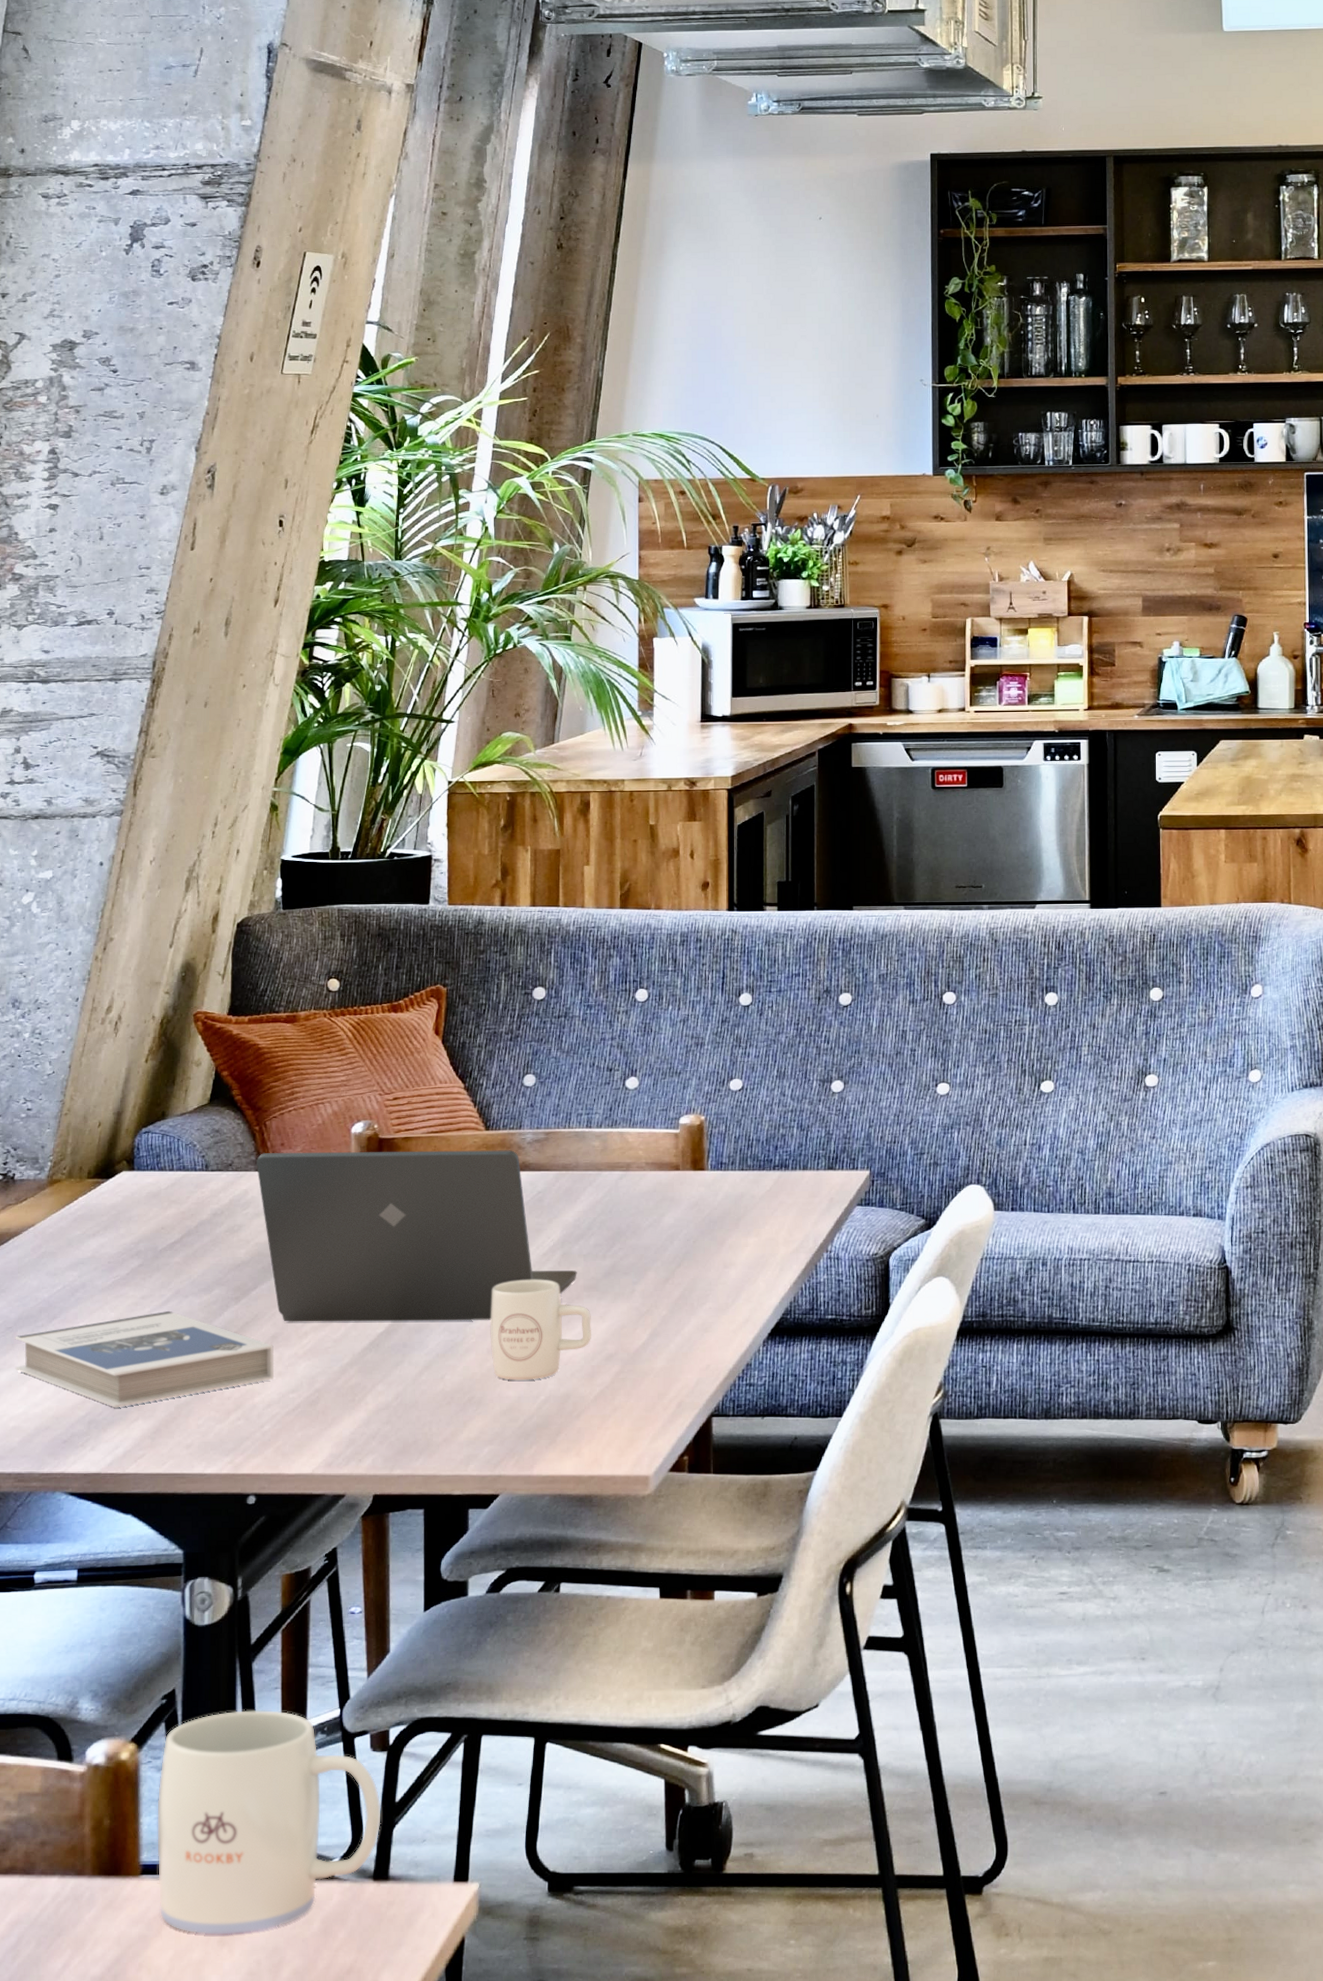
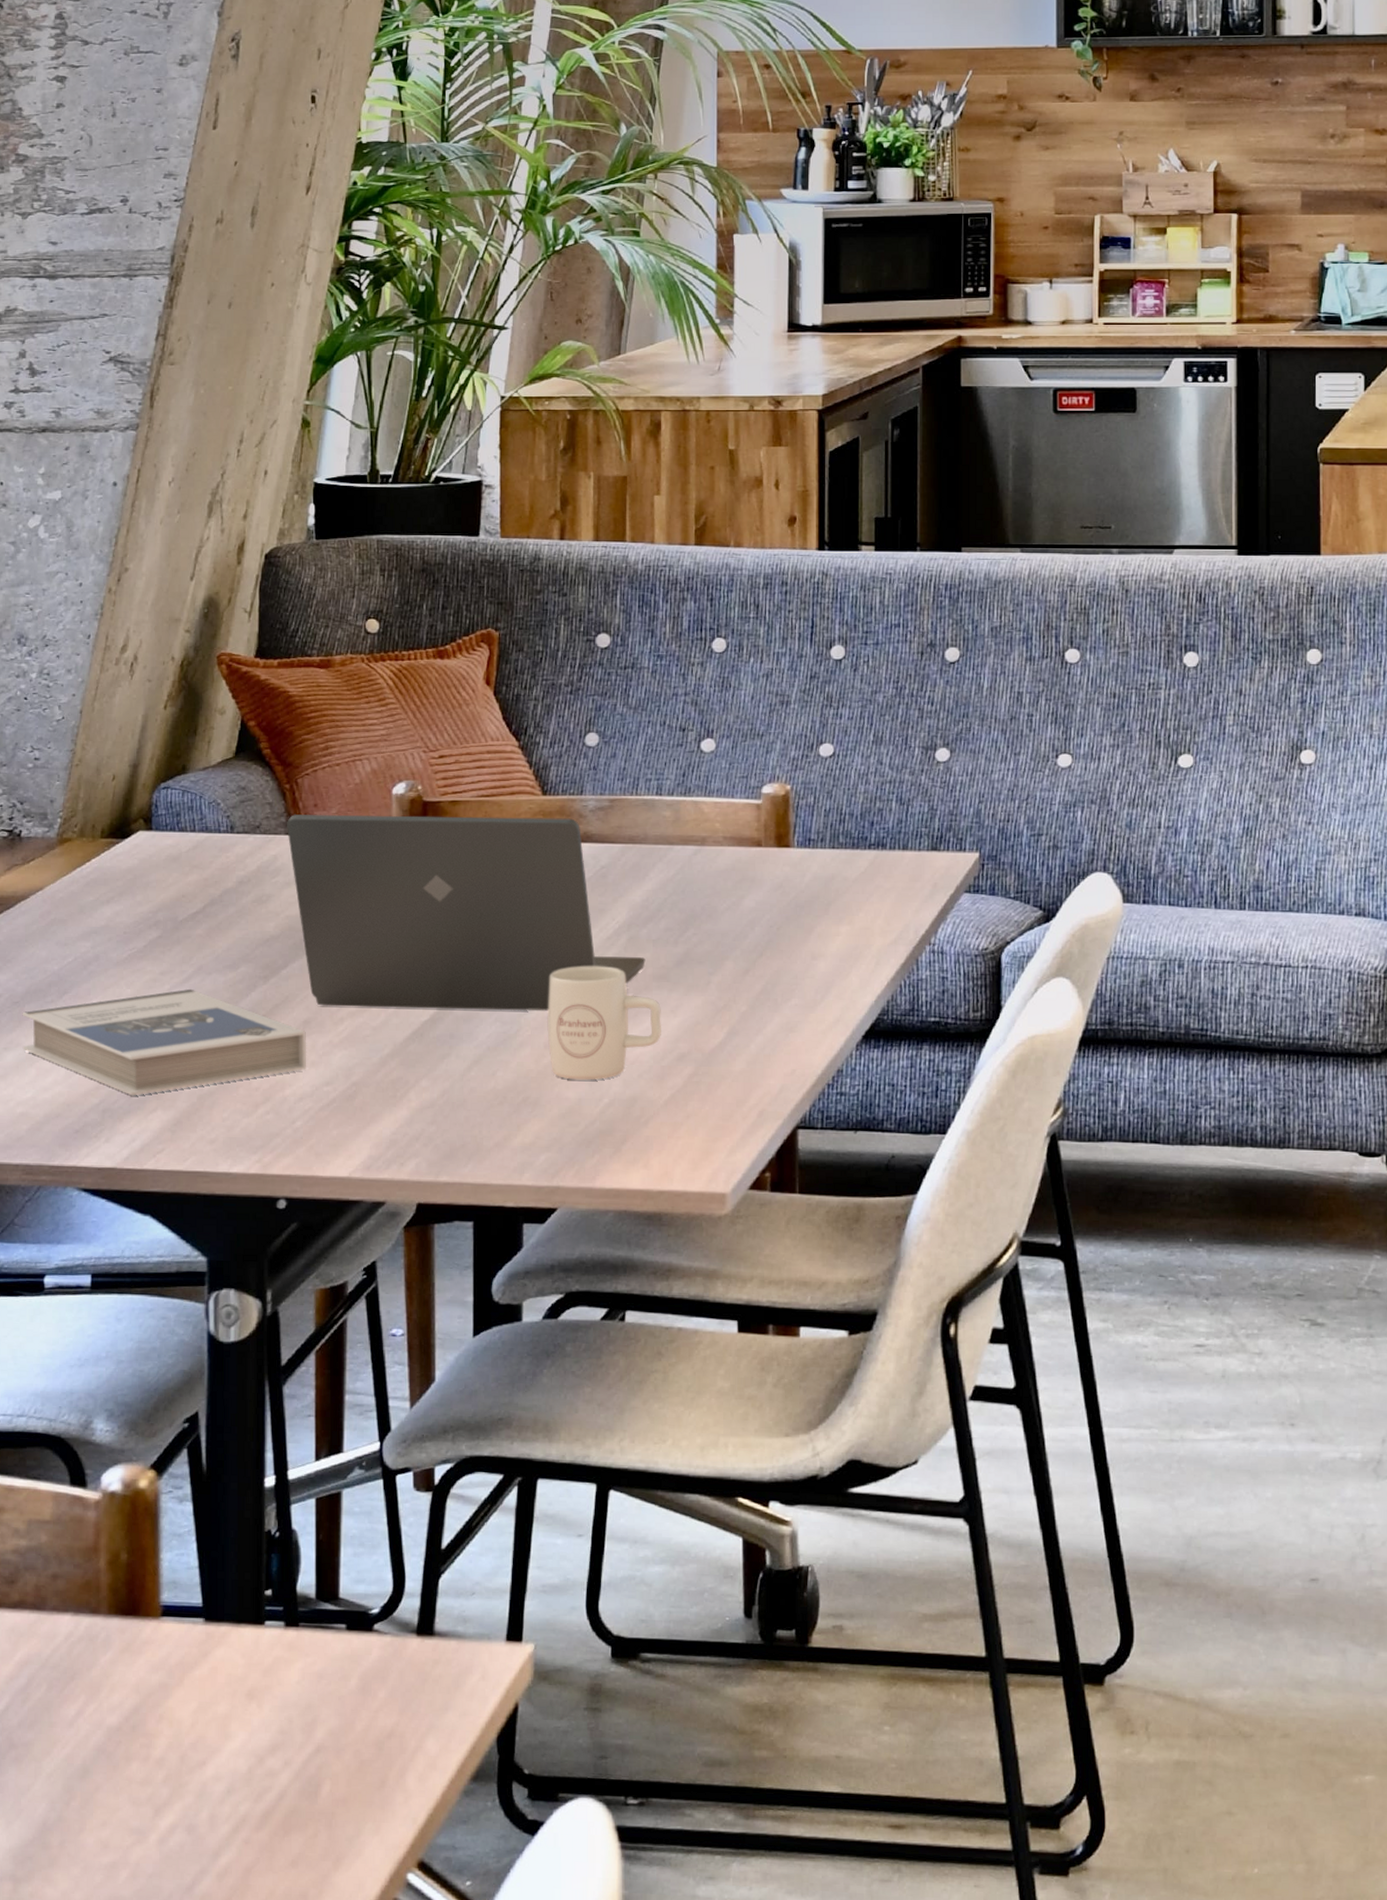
mug: present [157,1710,381,1935] -> none [179,1439,426,1688]

